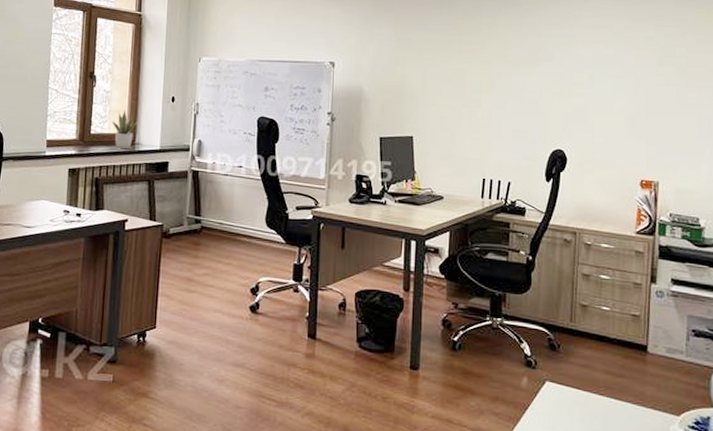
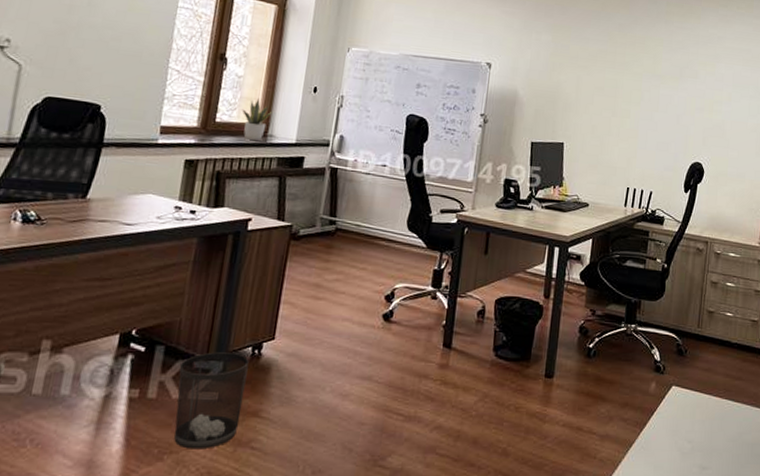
waste bin: none [79,339,136,424] -> present [174,352,249,450]

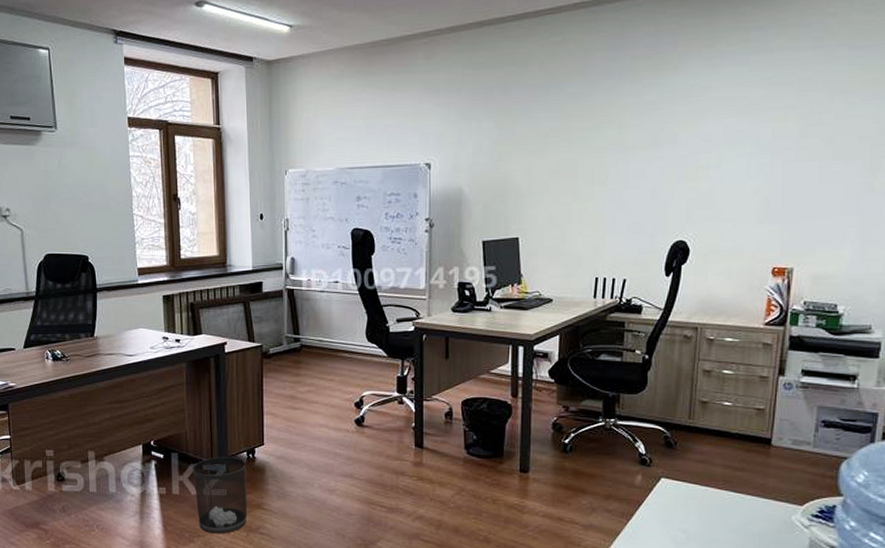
potted plant: present [242,97,274,141] -> none [201,231,229,272]

